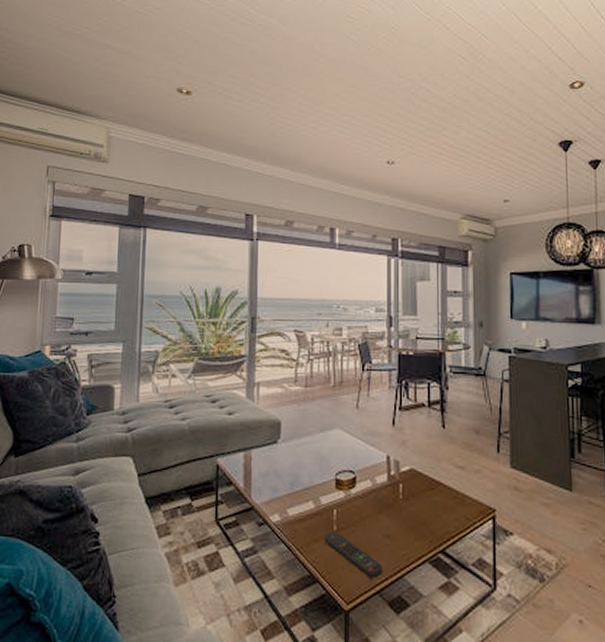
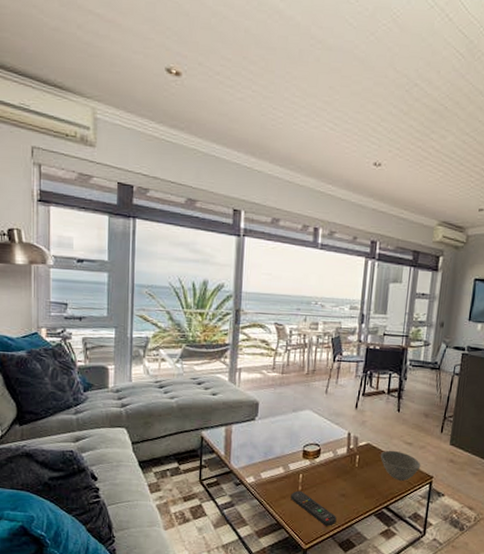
bowl: none [427,476,479,516] -> present [380,450,421,481]

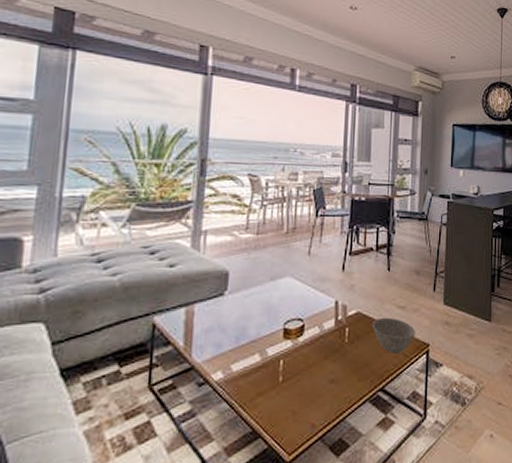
remote control: present [290,490,337,526] -> none [269,382,326,425]

